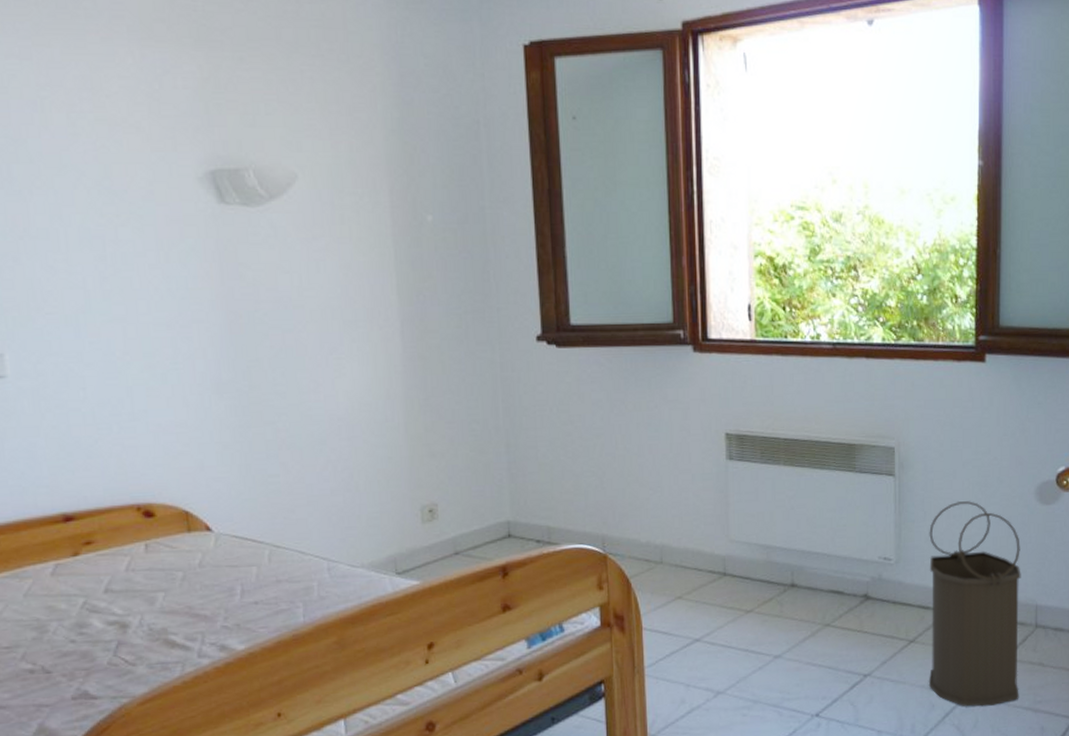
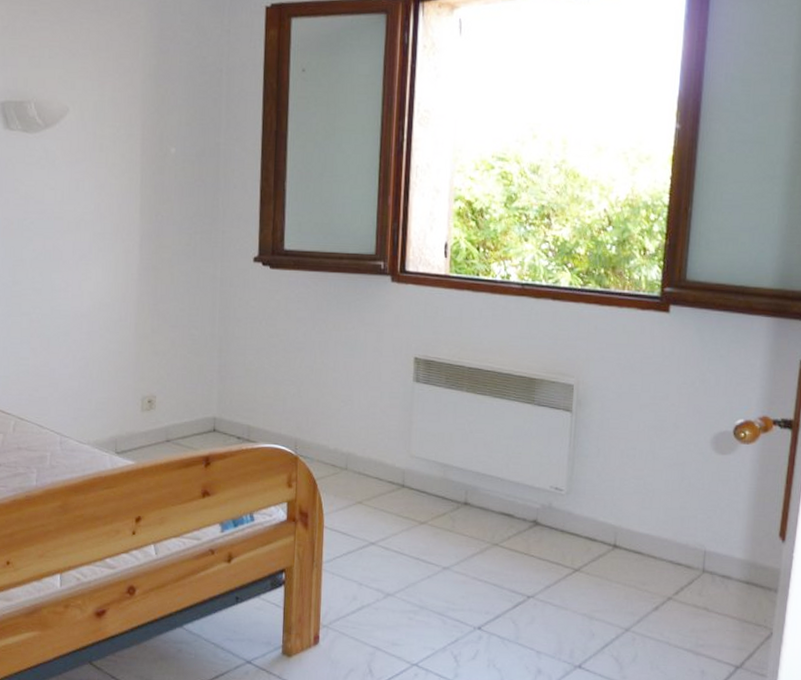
basket: present [928,500,1021,707] -> none [590,441,693,643]

